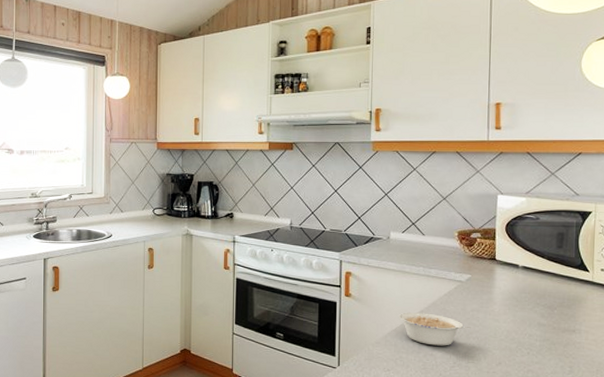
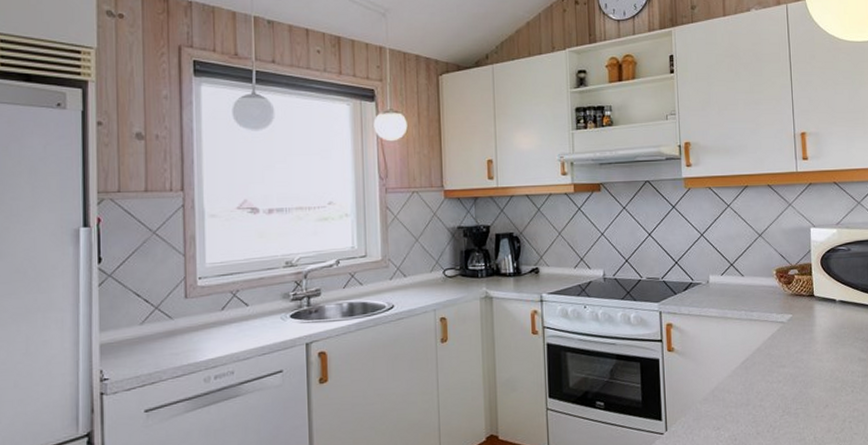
legume: present [398,312,471,346] -> none [724,360,796,395]

